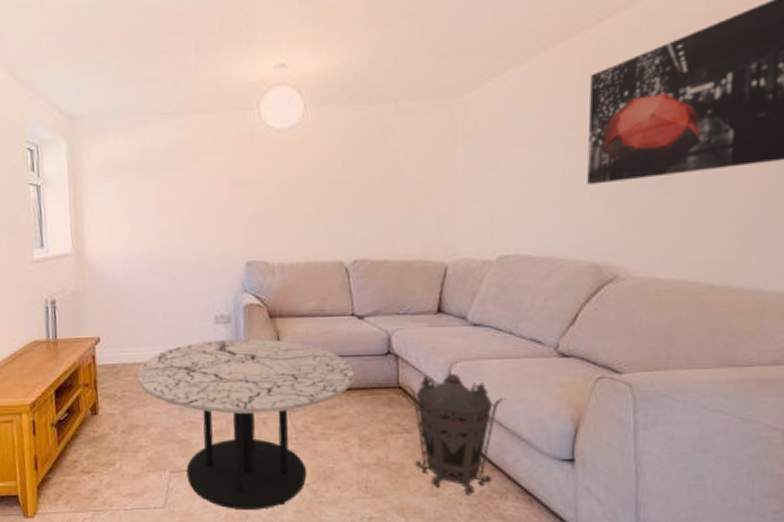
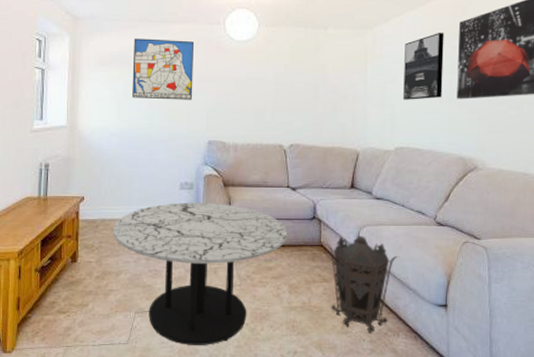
wall art: none [144,134,223,214] -> present [132,38,195,100]
wall art: none [508,91,568,191] -> present [403,32,444,100]

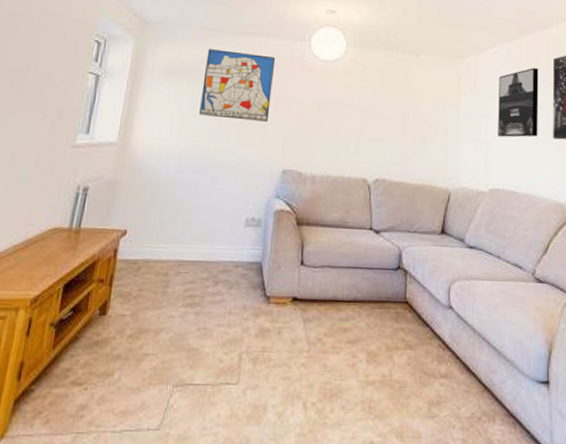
coffee table: present [113,202,288,346] -> none [157,242,368,434]
lantern: present [326,235,400,333] -> none [412,290,495,417]

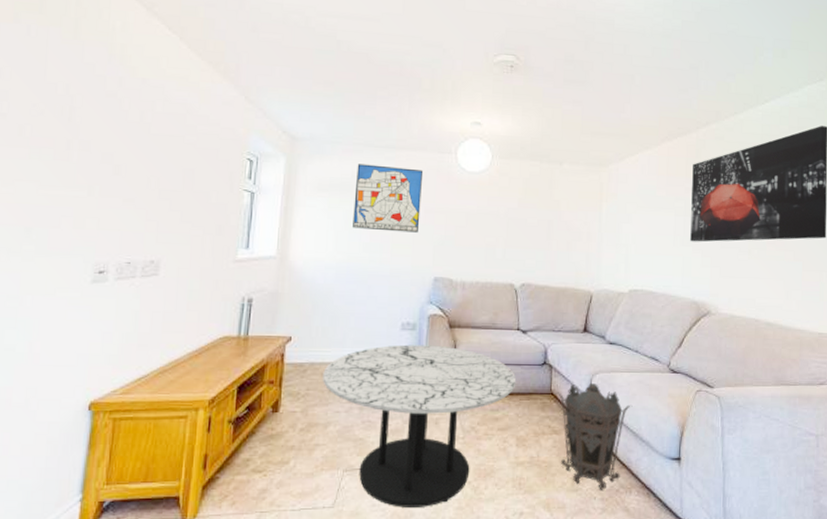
coffee table: none [157,242,368,434] -> present [323,344,517,509]
lantern: none [412,290,495,417] -> present [556,382,633,490]
wall art: present [498,67,539,138] -> none [638,173,678,241]

